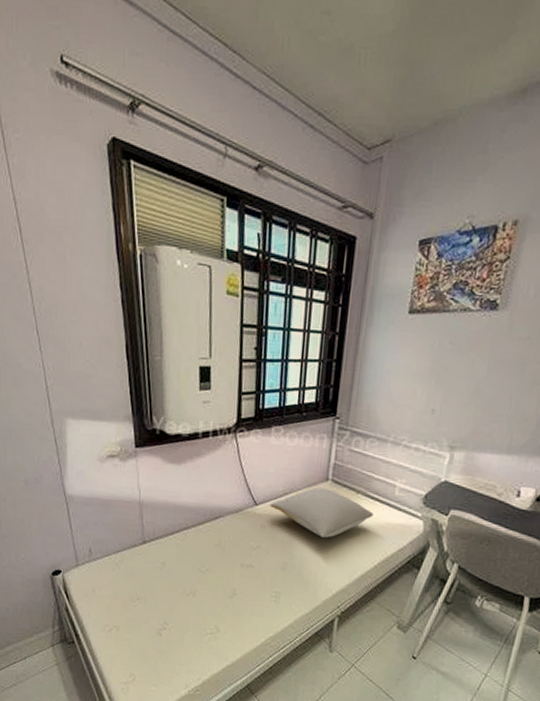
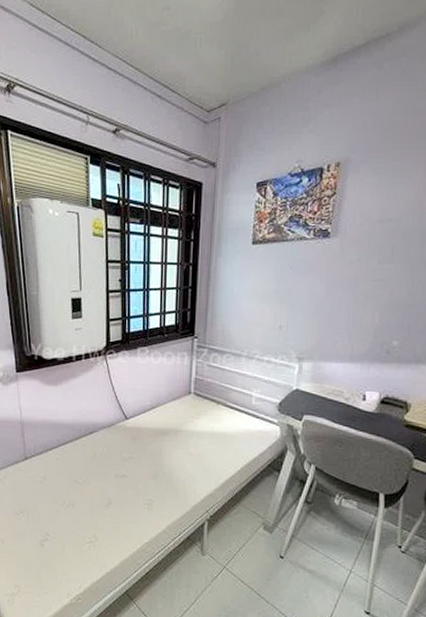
pillow: present [269,487,373,539] -> none [138,401,233,447]

